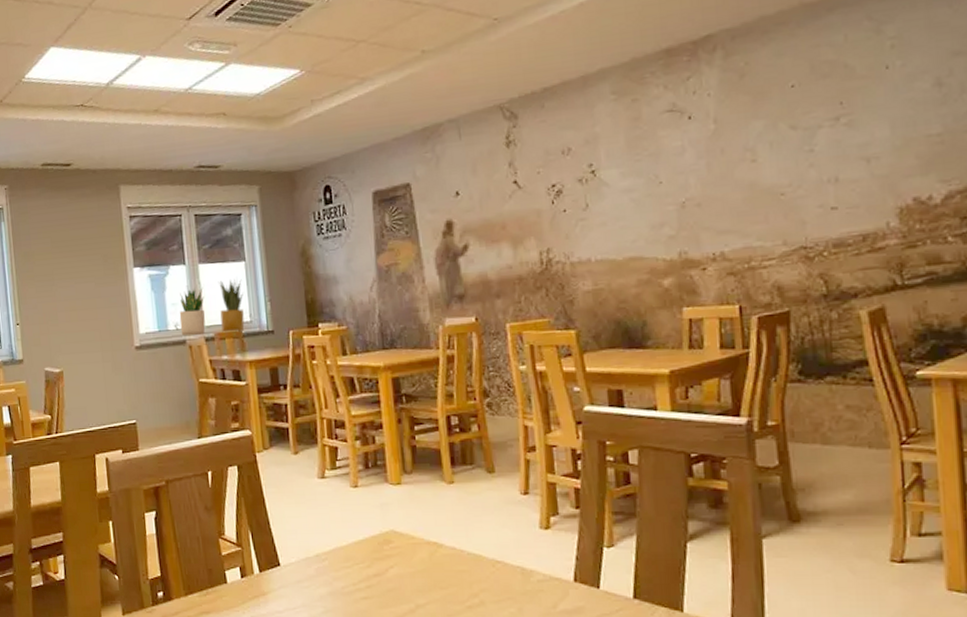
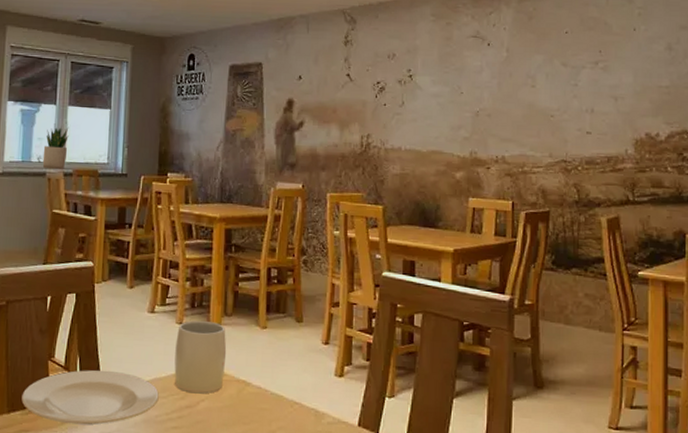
plate: none [197,543,343,602] -> present [21,369,159,425]
planter: present [217,279,245,333] -> none [80,123,105,171]
mug: none [353,482,413,560] -> present [174,321,227,394]

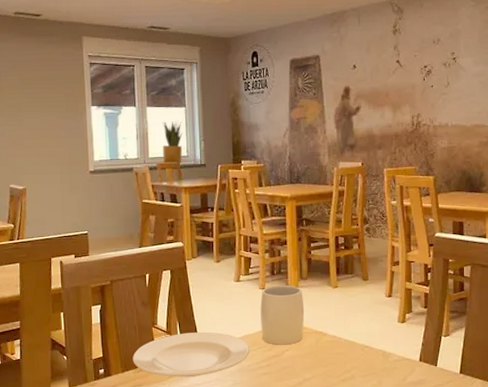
planter: present [42,126,69,170] -> none [128,125,150,165]
planter: none [80,123,105,171] -> present [162,121,182,164]

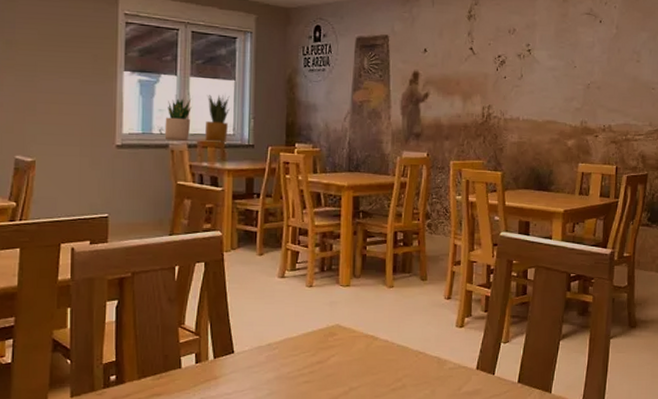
planter: none [128,125,150,165] -> present [164,97,192,142]
plate: present [132,332,250,377] -> none [152,333,291,385]
mug: present [260,286,305,345] -> none [305,283,356,350]

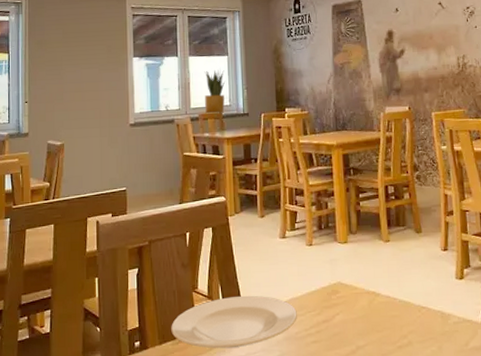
plate: none [152,333,291,385] -> present [171,295,297,349]
planter: present [164,97,192,142] -> none [170,75,192,116]

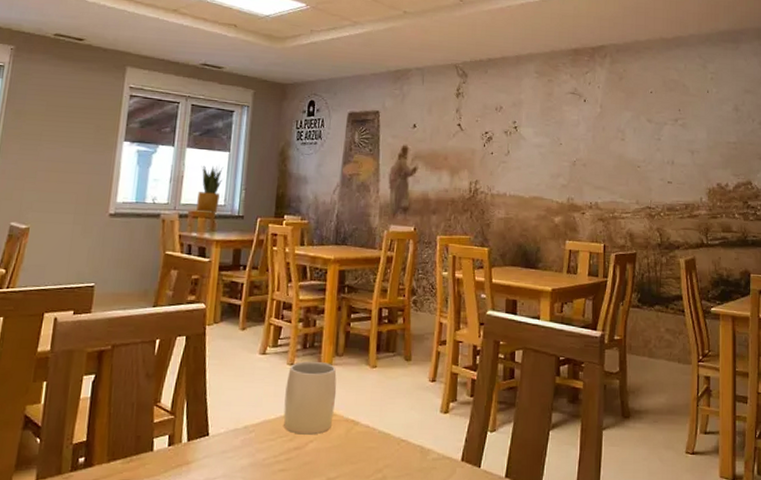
plate: present [171,295,297,349] -> none [123,413,267,471]
mug: none [307,241,356,308] -> present [283,361,337,435]

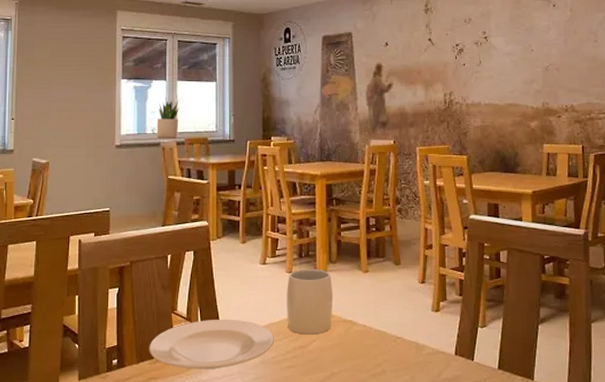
plate: none [123,413,267,471] -> present [149,319,274,370]
planter: none [157,168,187,212] -> present [156,100,179,140]
planter: present [196,165,224,213] -> none [192,96,212,139]

